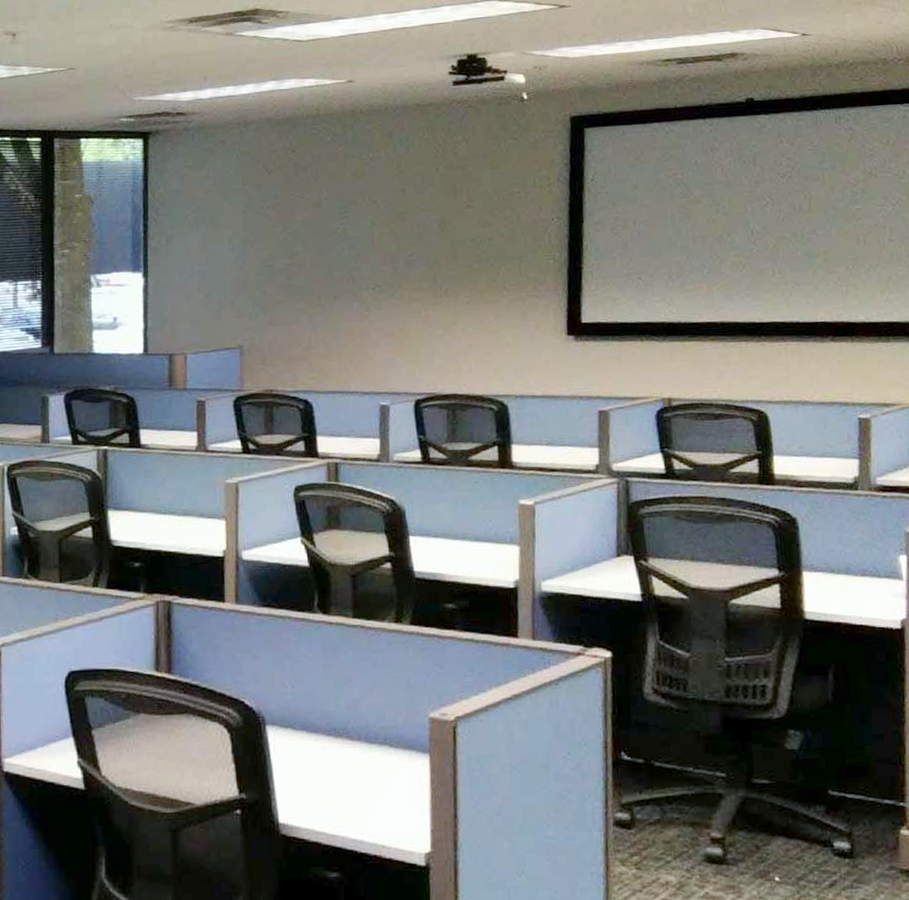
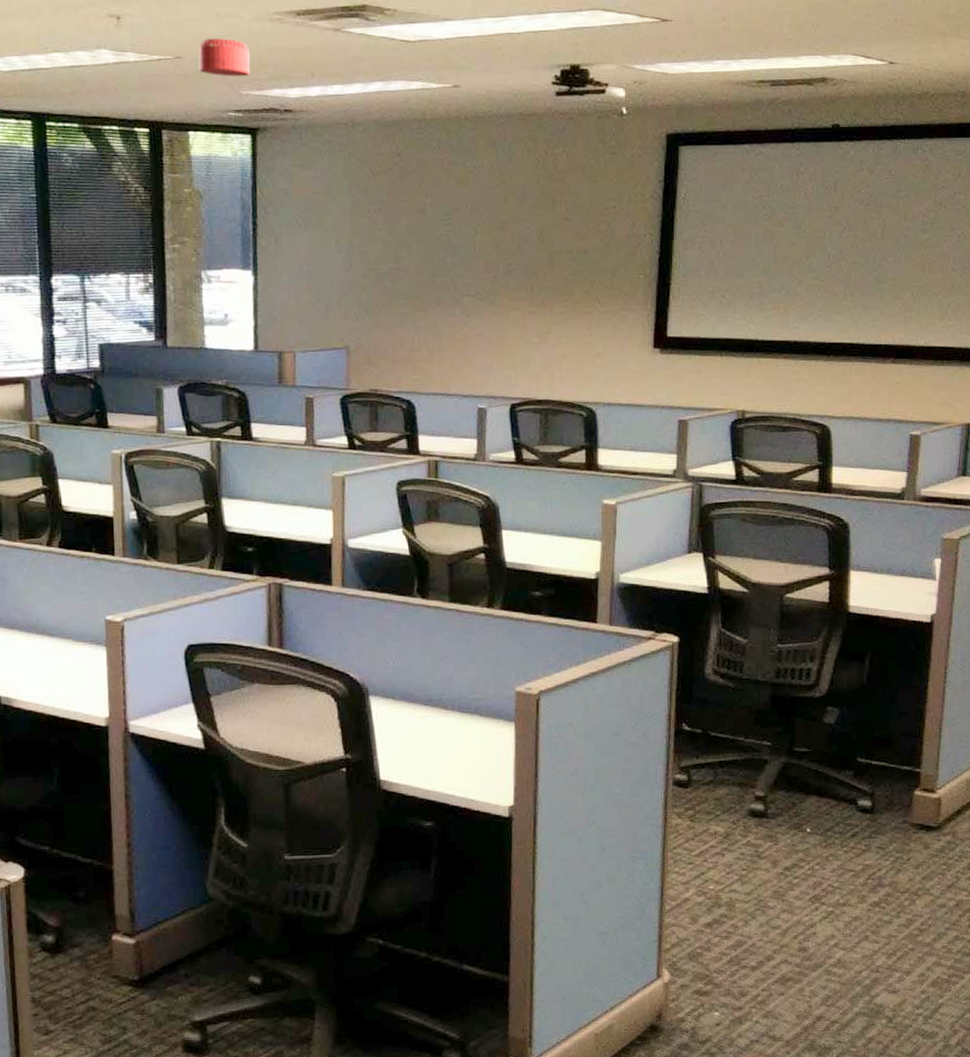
smoke detector: none [91,48,143,84] -> present [198,37,251,77]

